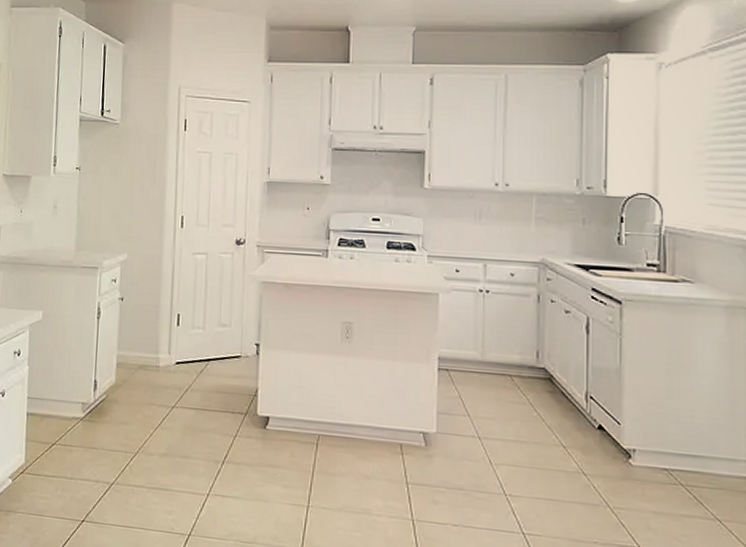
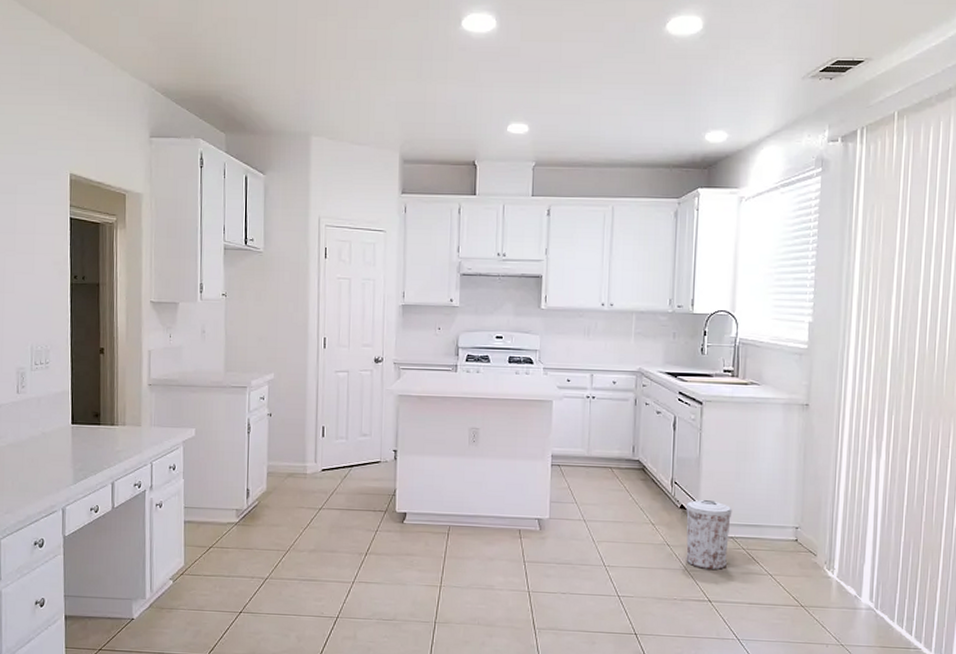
trash can: none [604,420,665,509] -> present [685,500,733,570]

